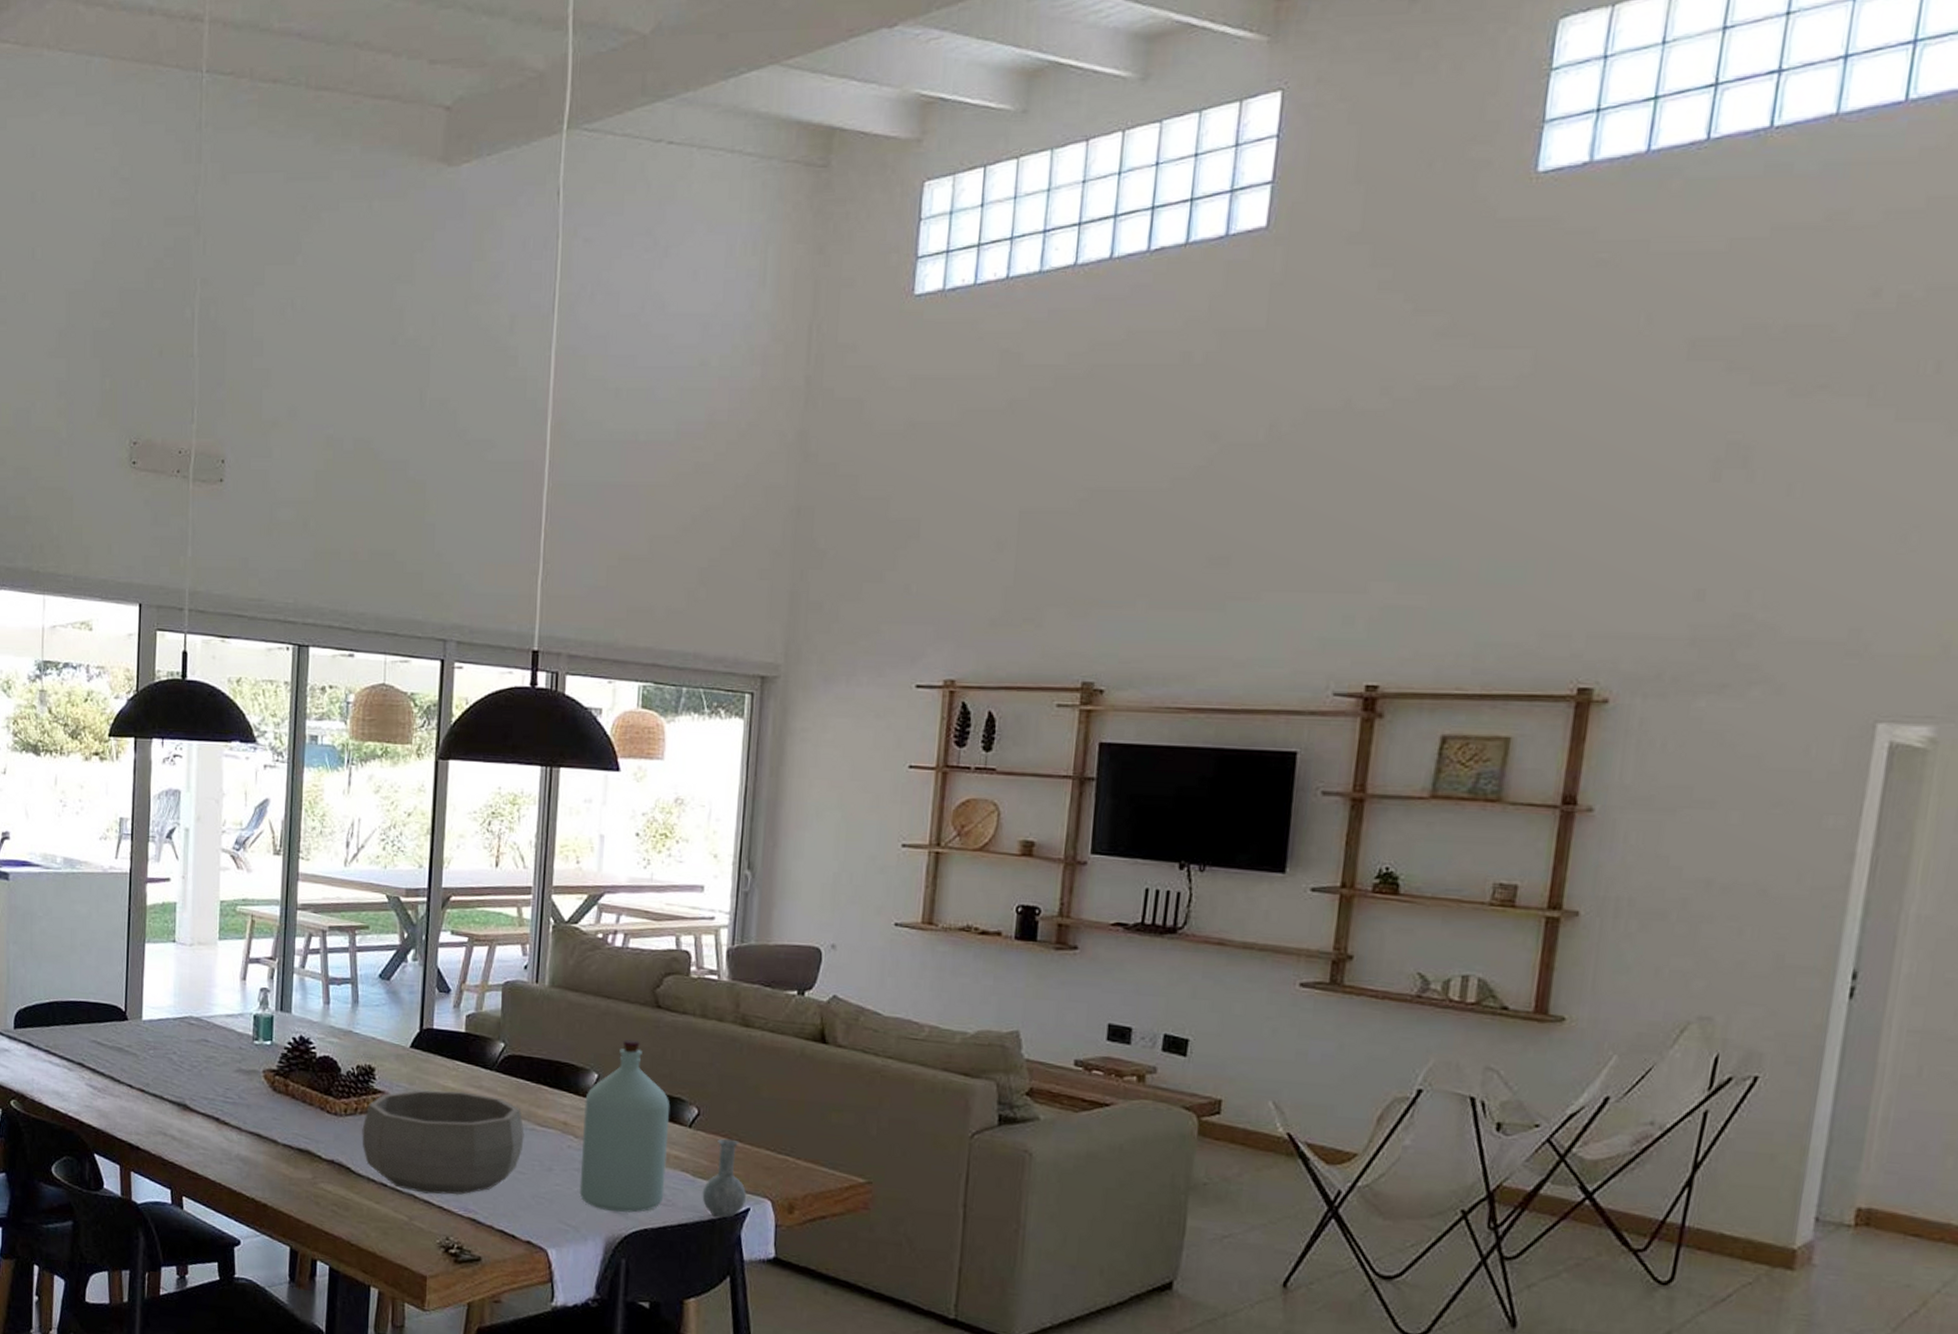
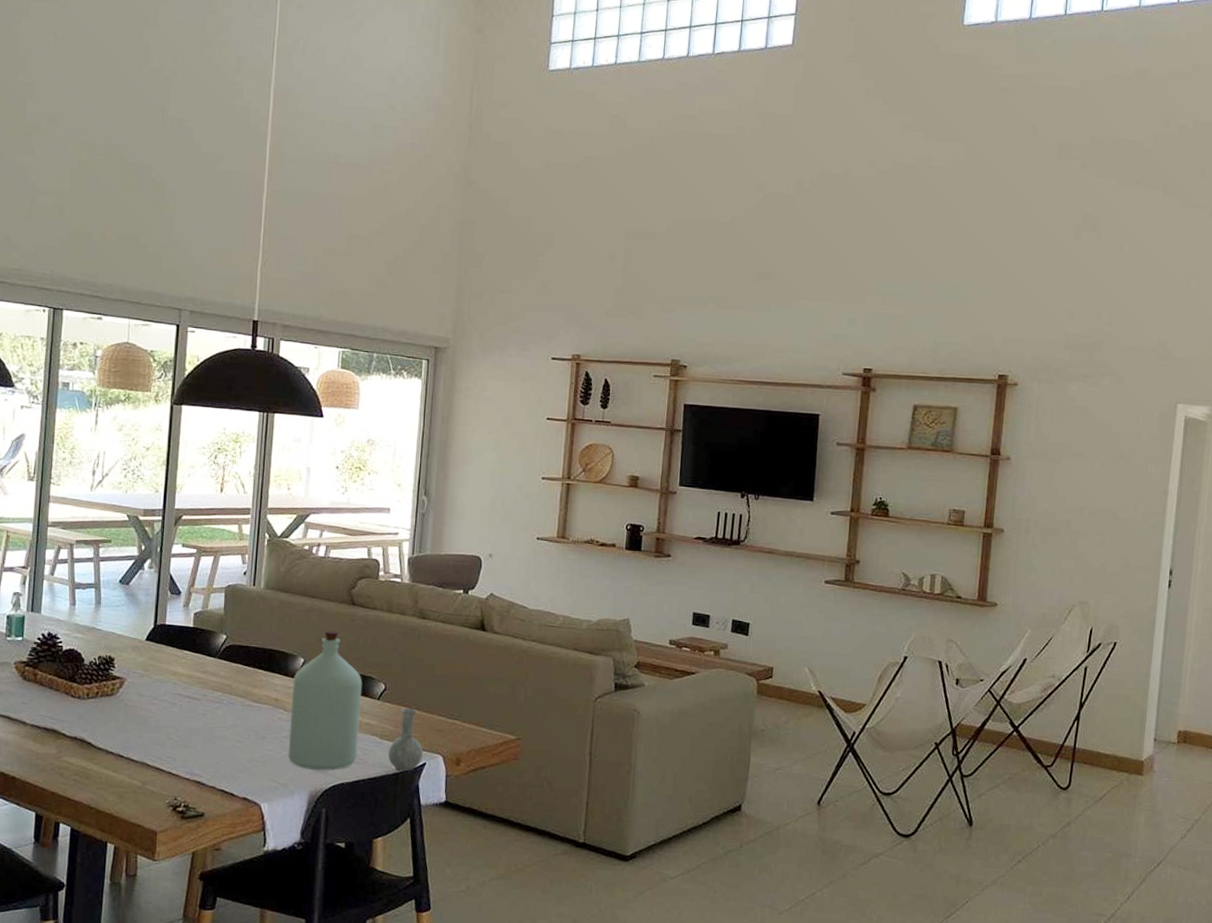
decorative bowl: present [362,1090,525,1196] -> none [102,675,242,762]

